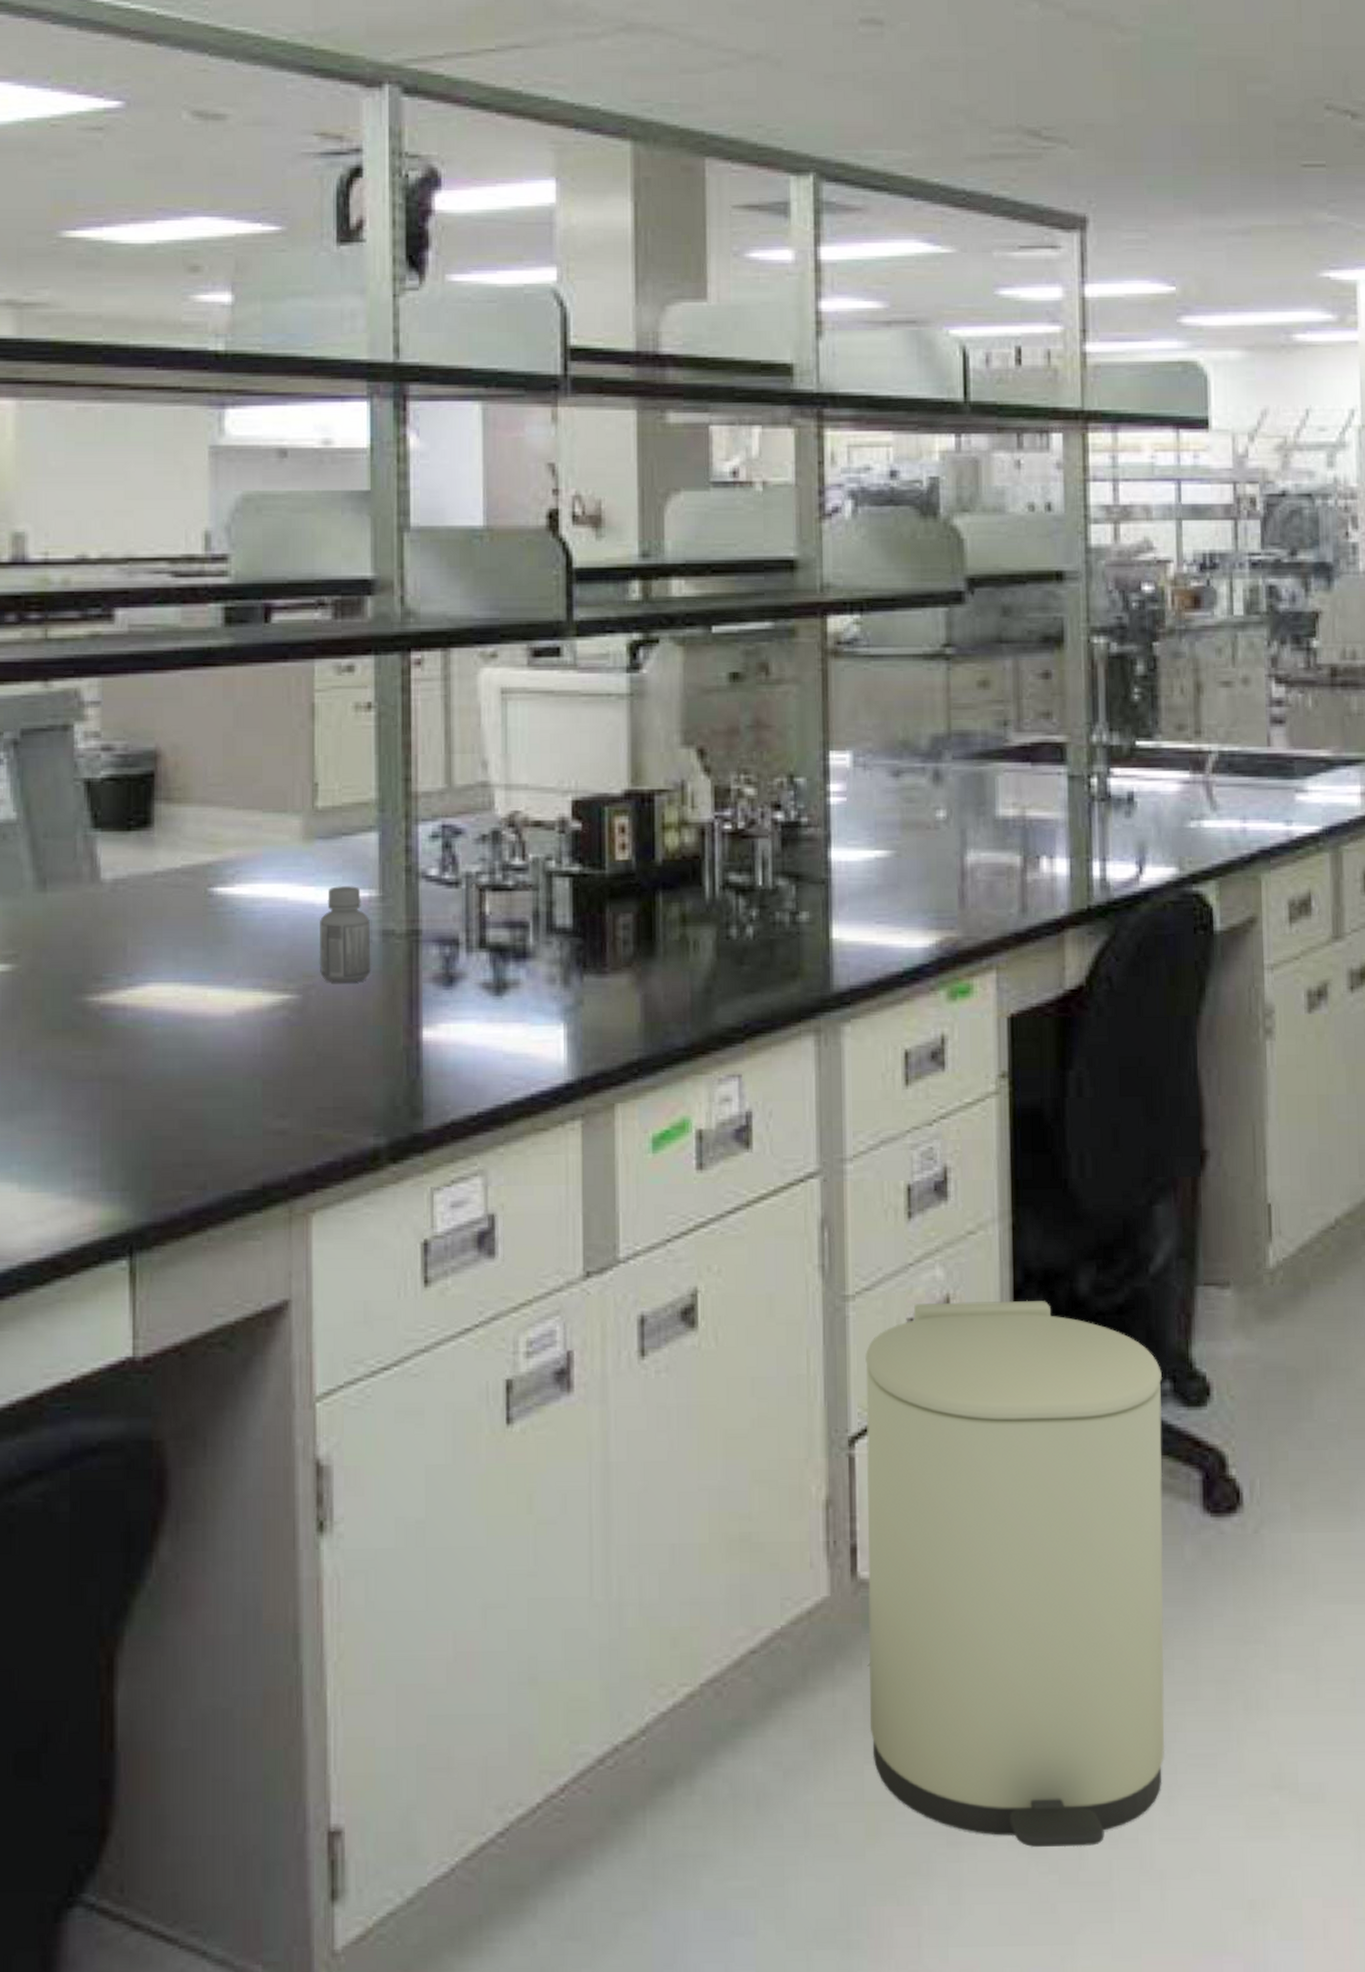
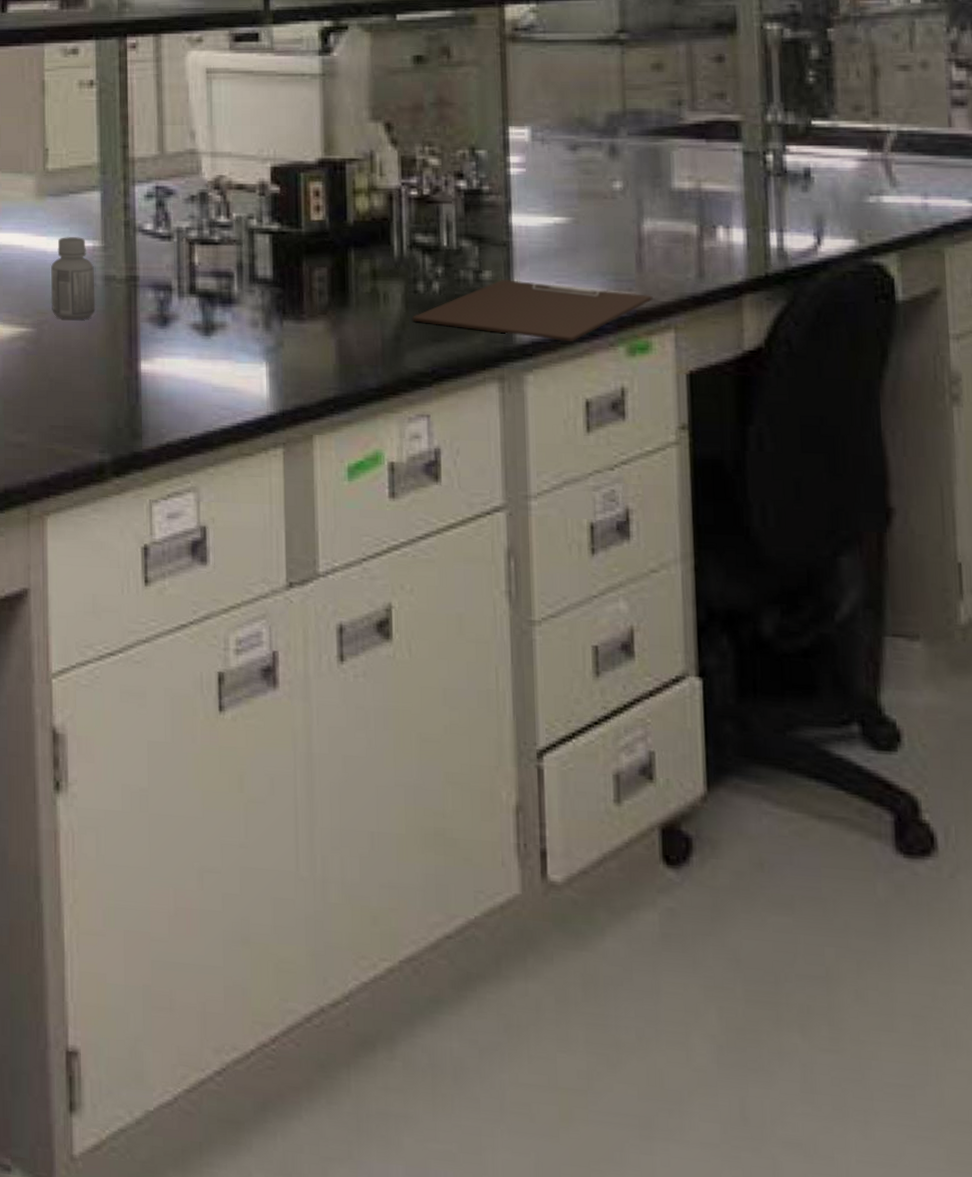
clipboard: none [723,921,975,987] -> present [412,279,653,341]
pedal bin: present [865,1300,1165,1848] -> none [552,632,860,1158]

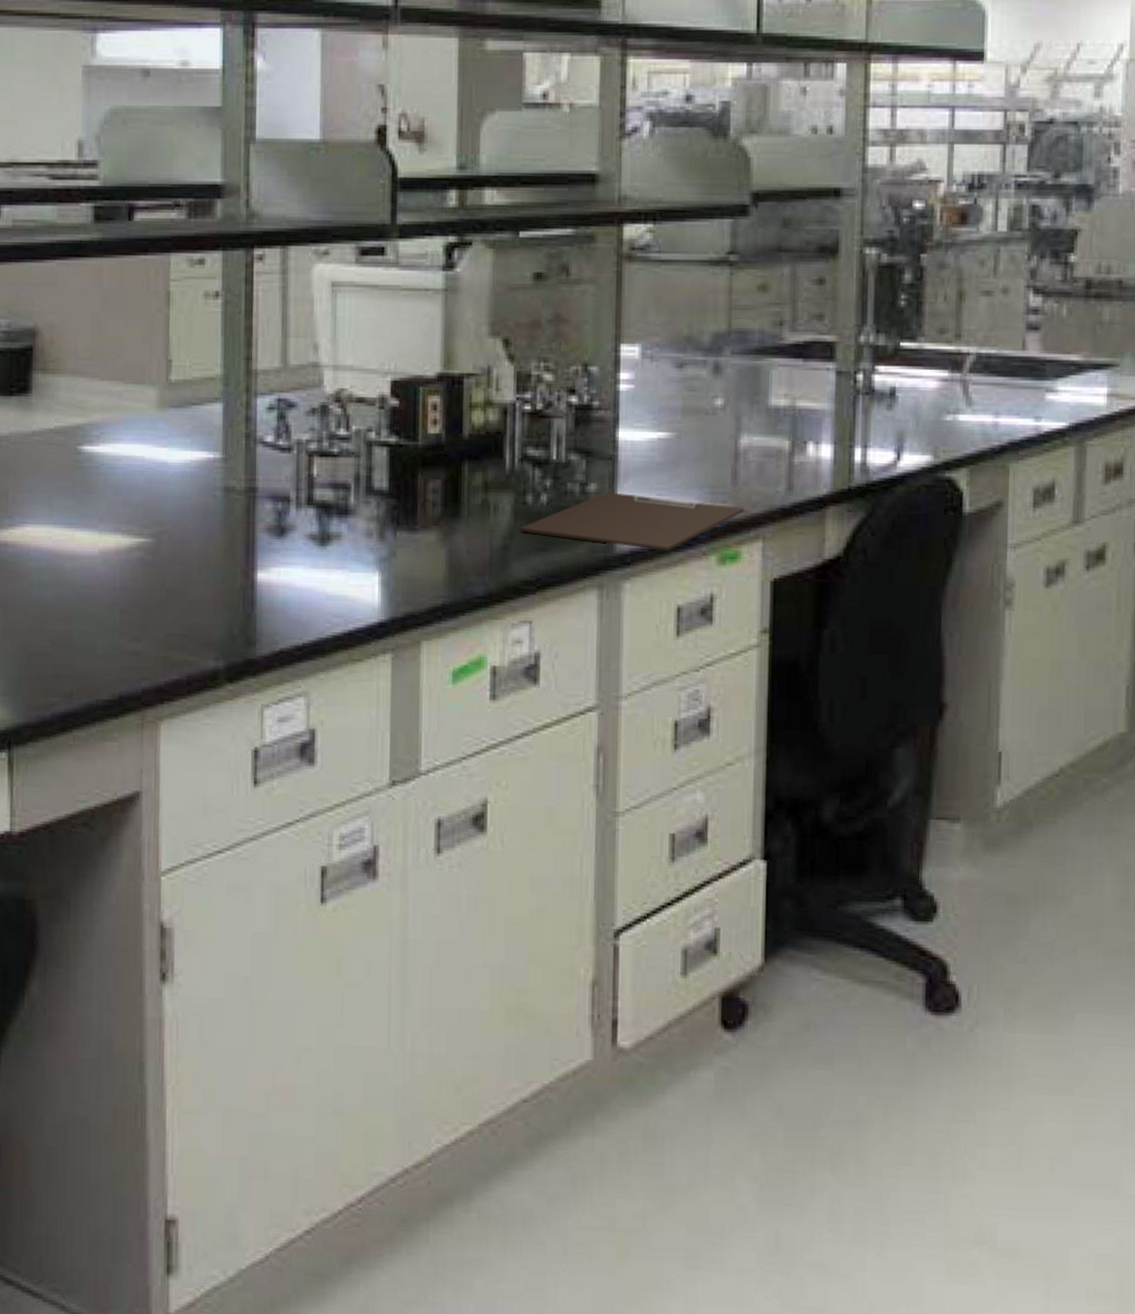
medicine bottle: present [50,237,96,320] -> none [170,448,215,530]

